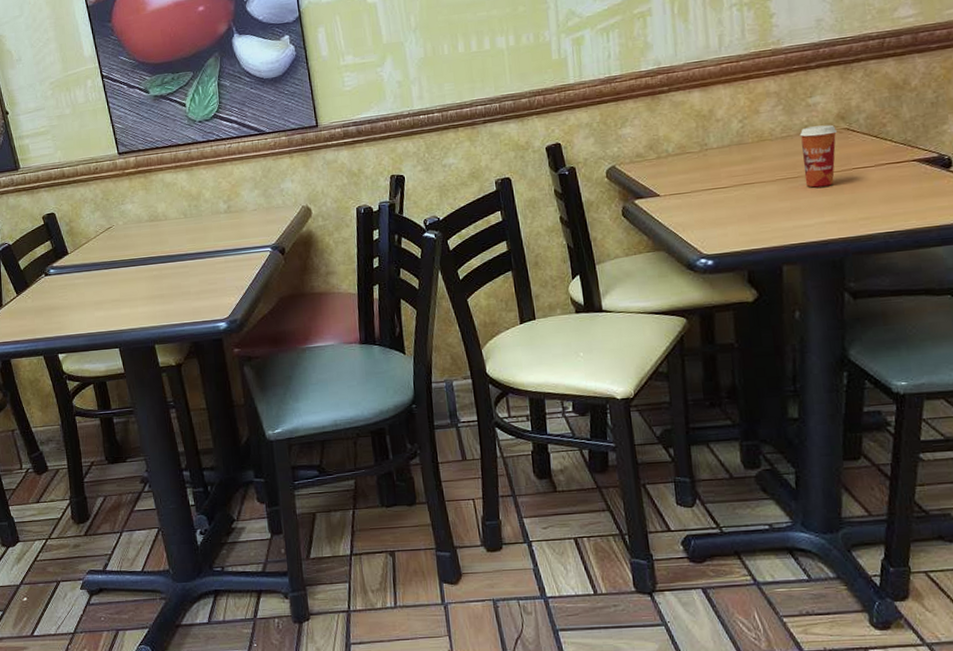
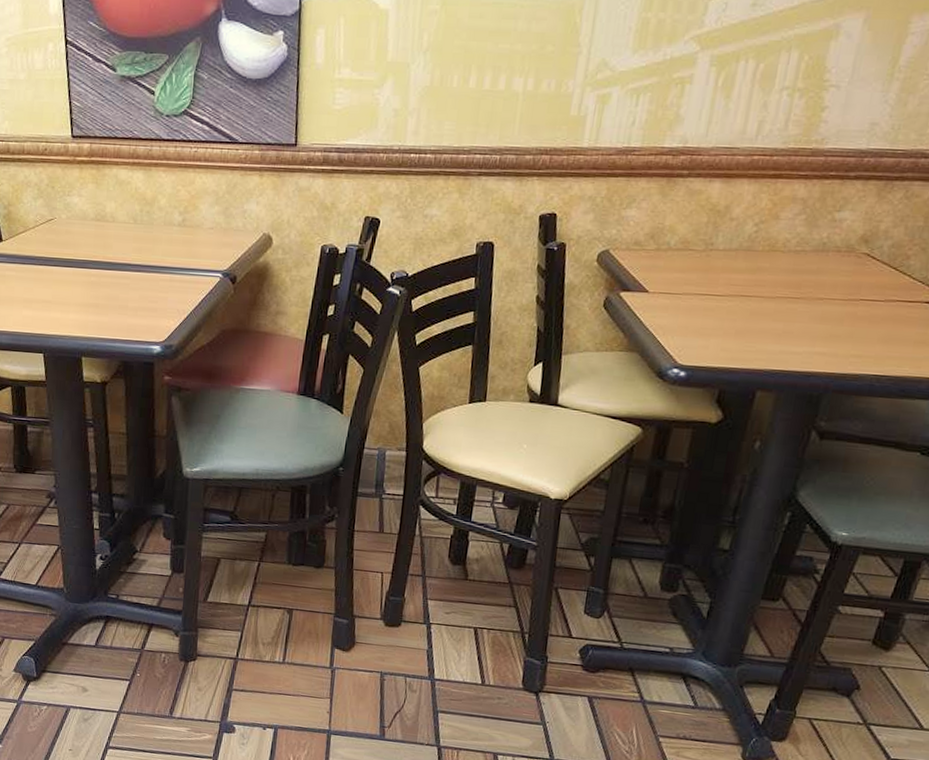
paper cup: present [799,124,838,188] -> none [805,244,857,314]

